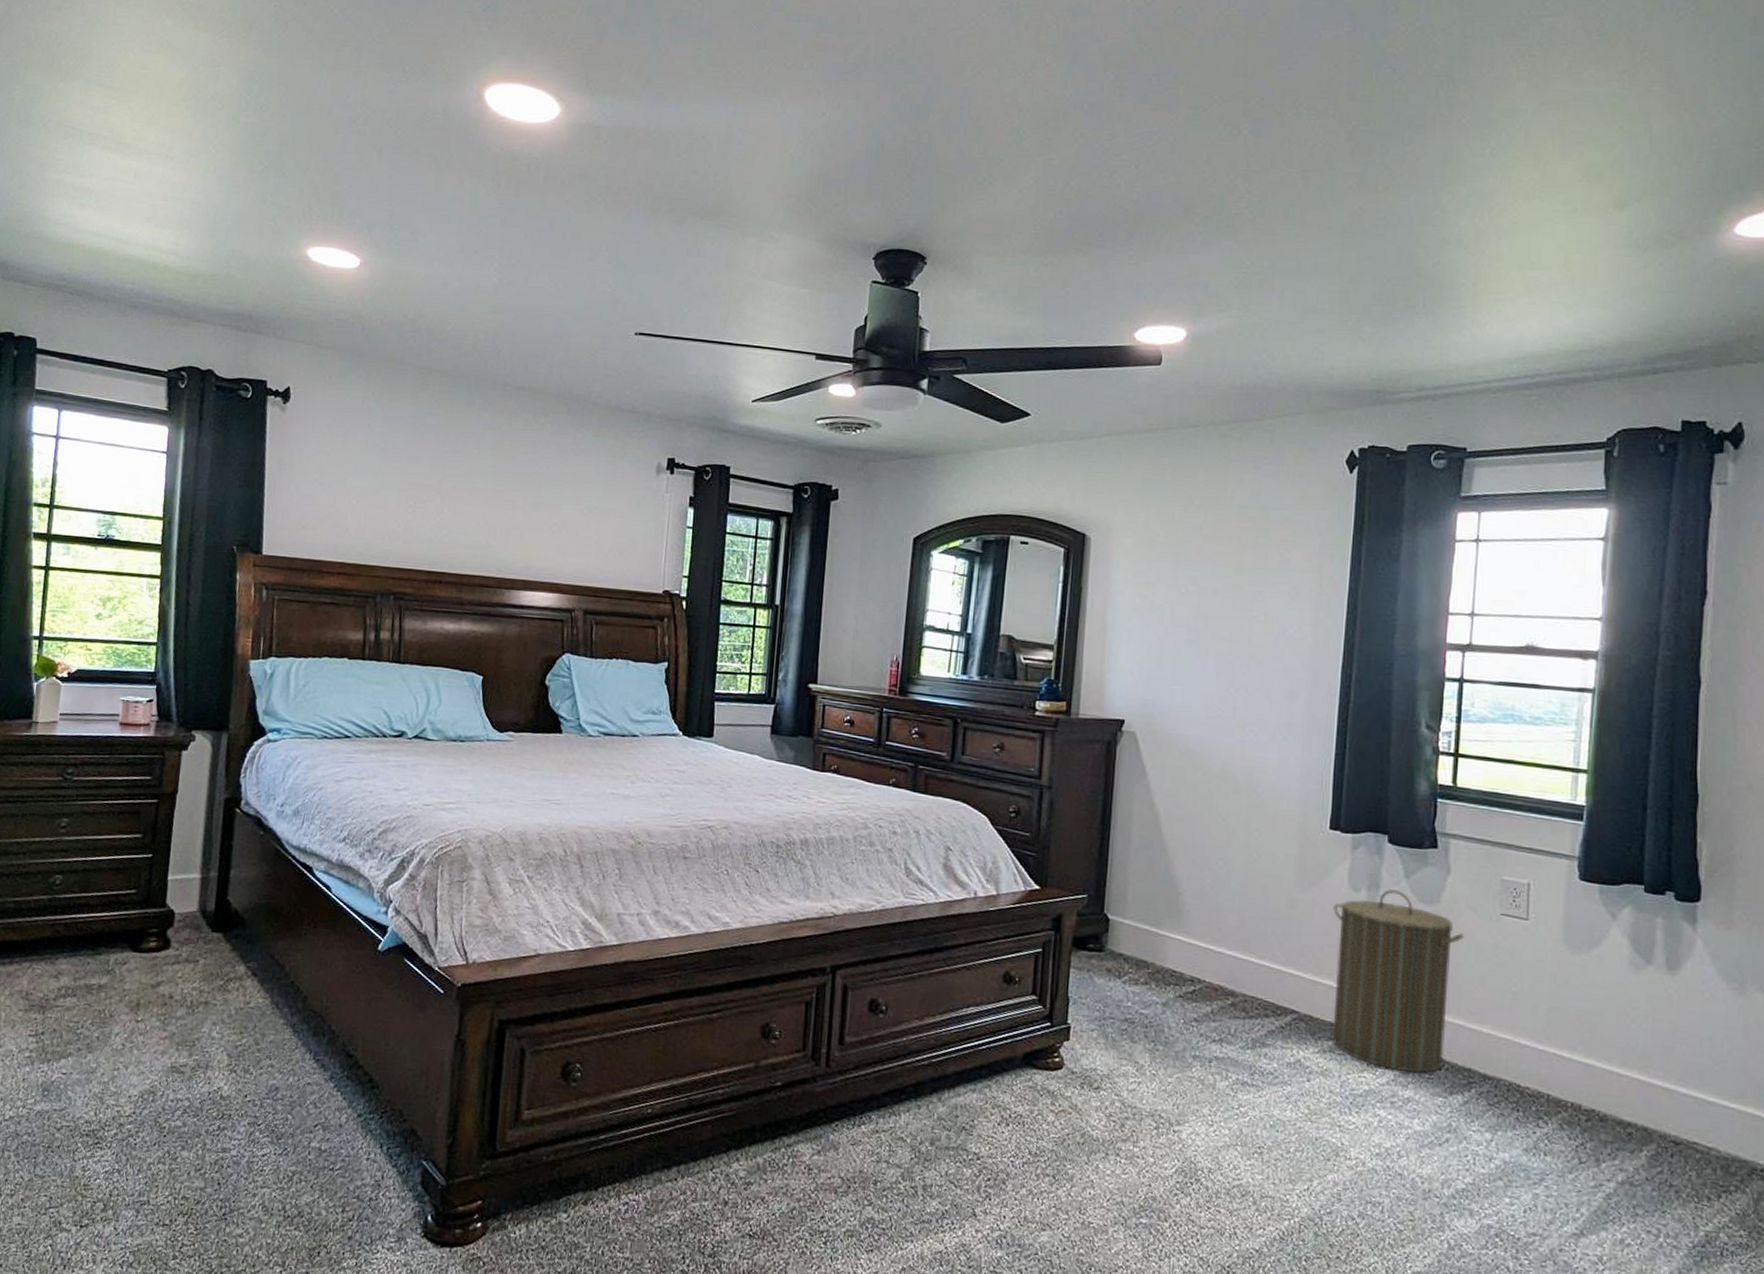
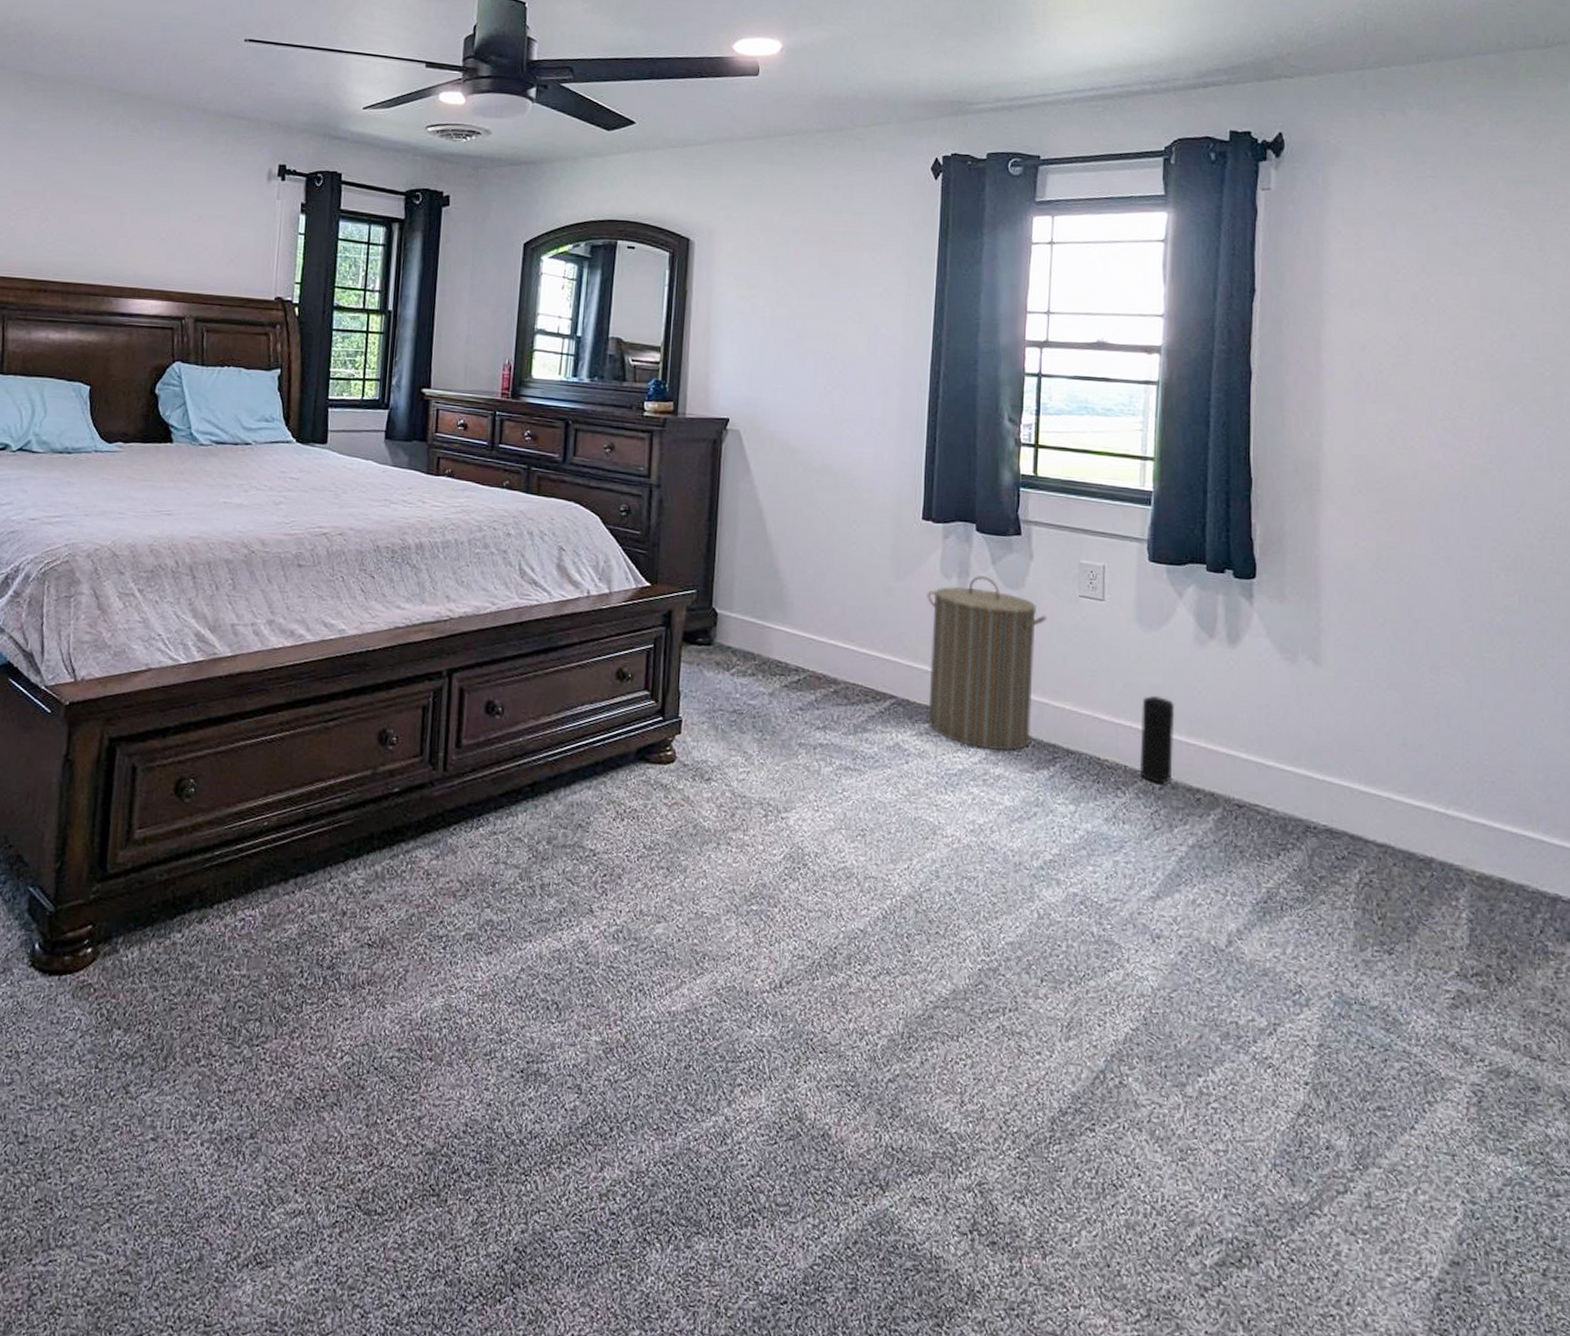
speaker: none [1564,1022,1605,1115] -> present [1139,695,1175,784]

